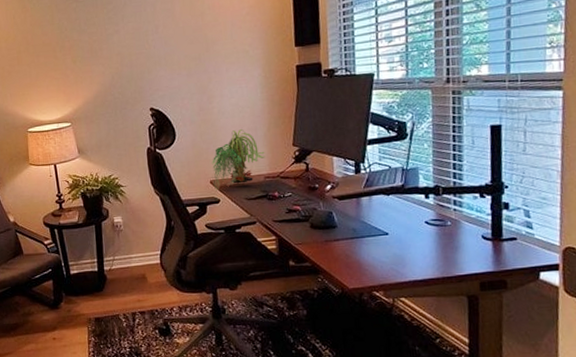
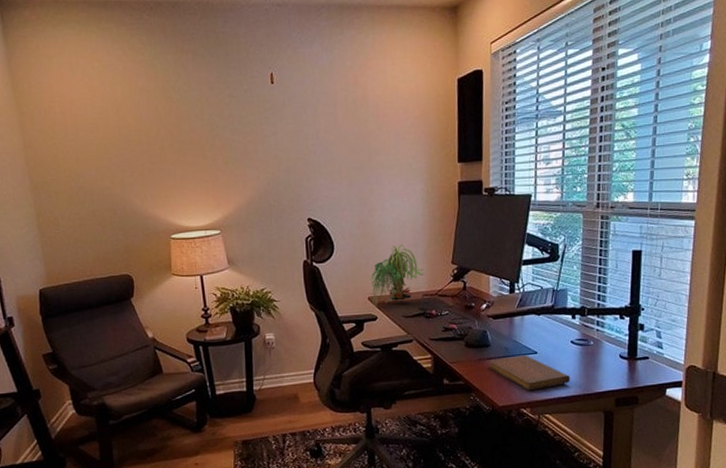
notebook: none [337,236,427,273] -> present [489,355,571,390]

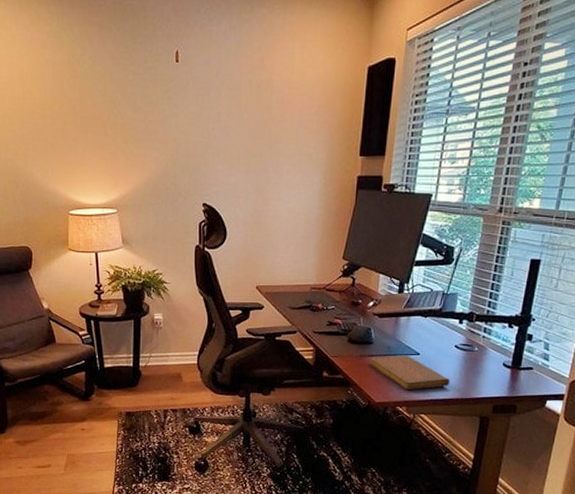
plant: present [370,245,424,308] -> none [258,237,314,298]

